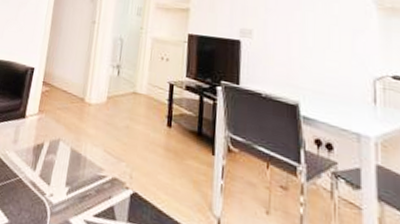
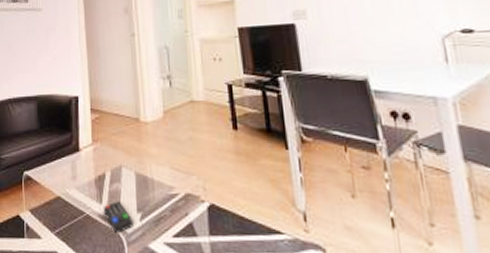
remote control: none [35,171,60,203] -> present [103,201,133,234]

